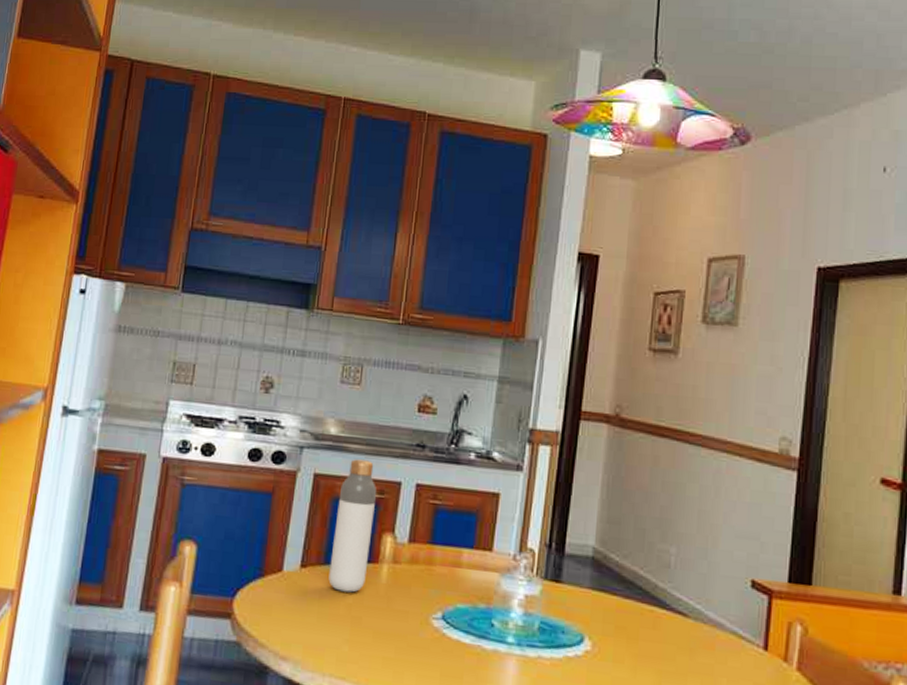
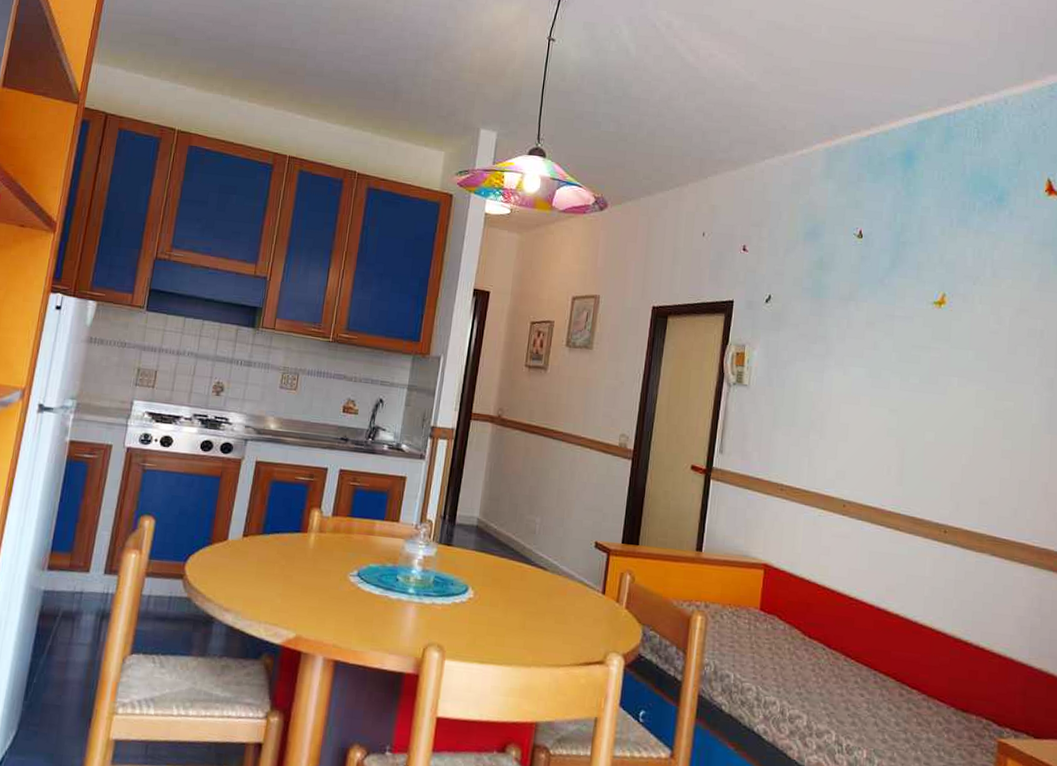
bottle: present [328,459,377,593] -> none [266,449,308,556]

